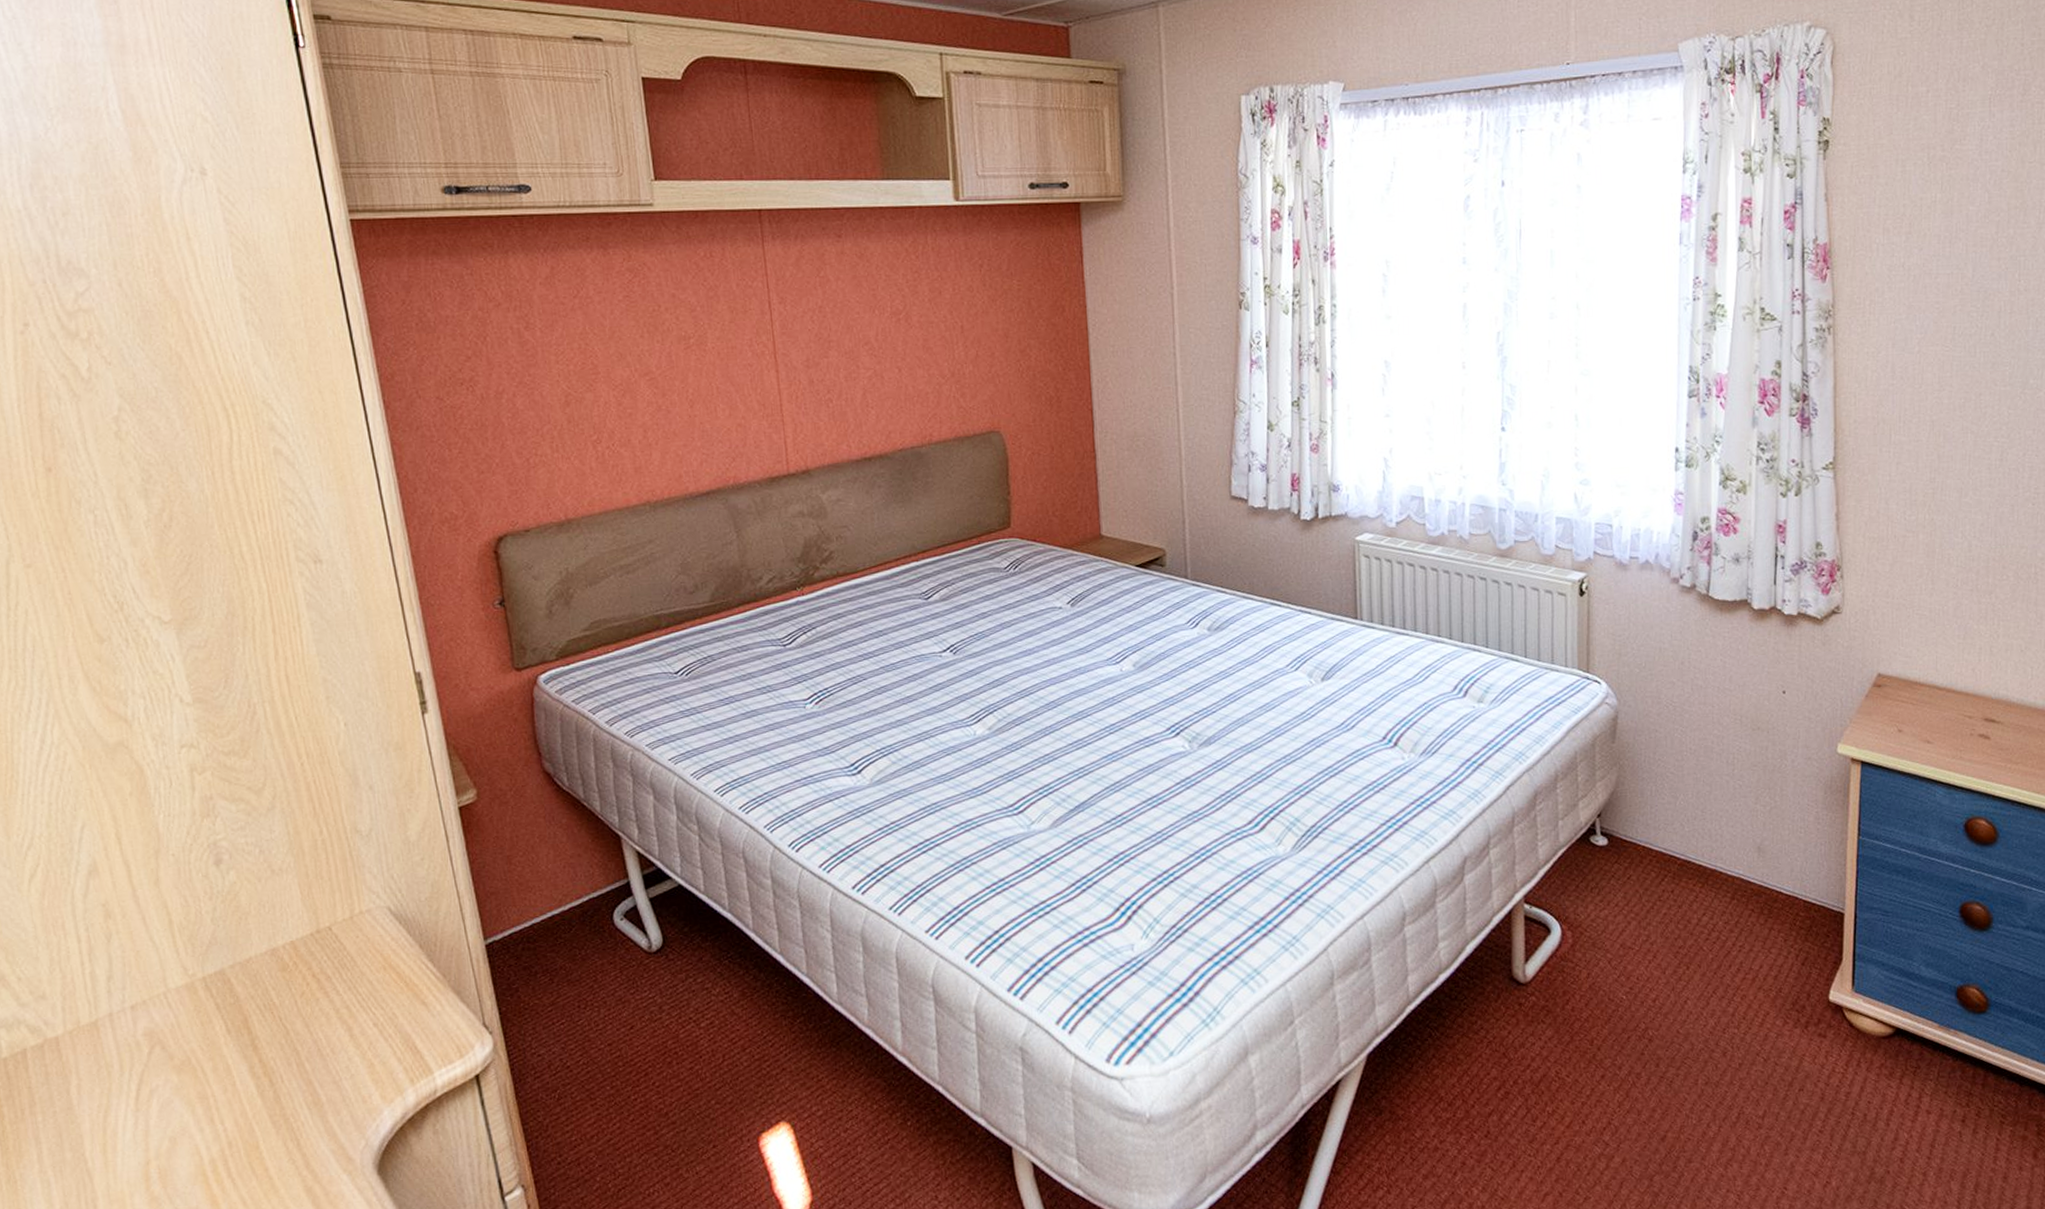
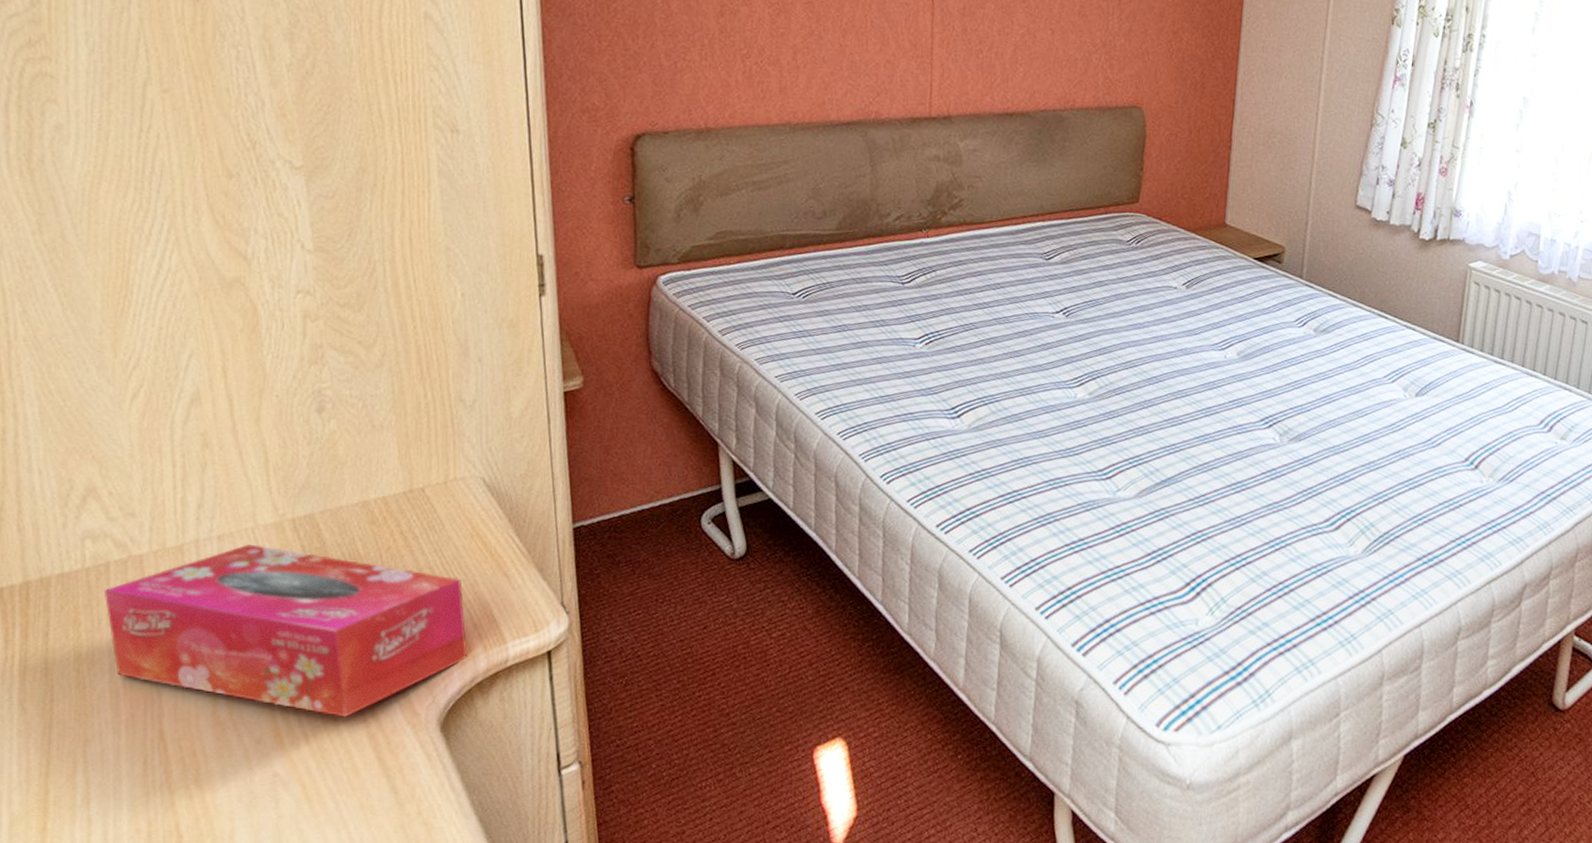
tissue box: none [24,1009,396,1175] -> present [105,544,468,718]

